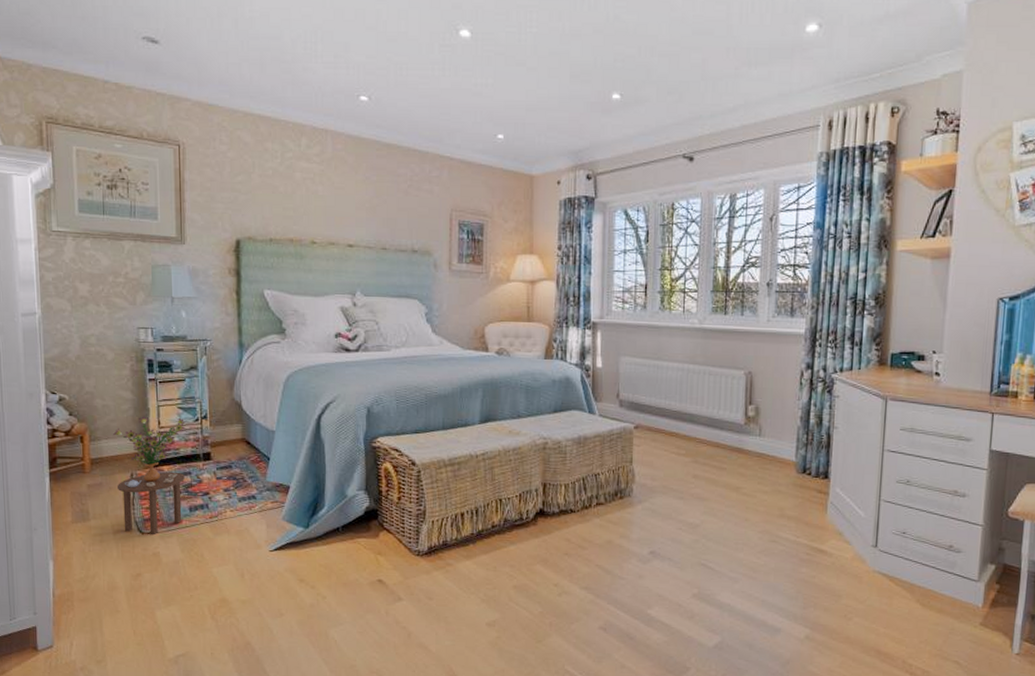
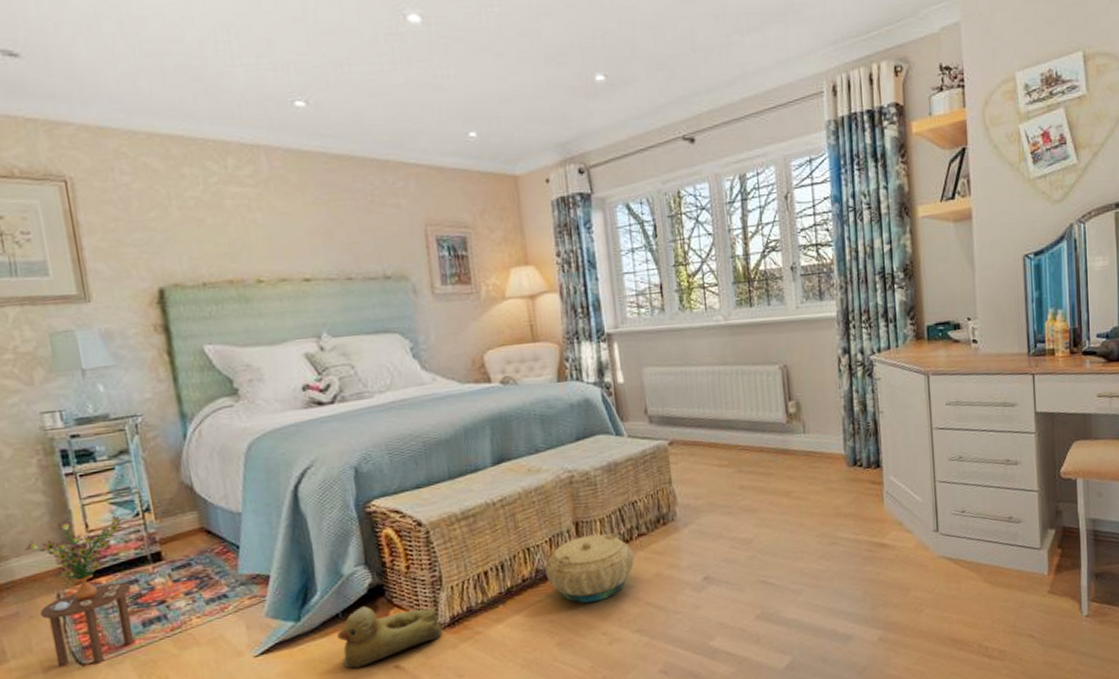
rubber duck: none [335,525,420,576] -> present [336,606,442,669]
basket: none [512,496,591,556] -> present [545,533,635,604]

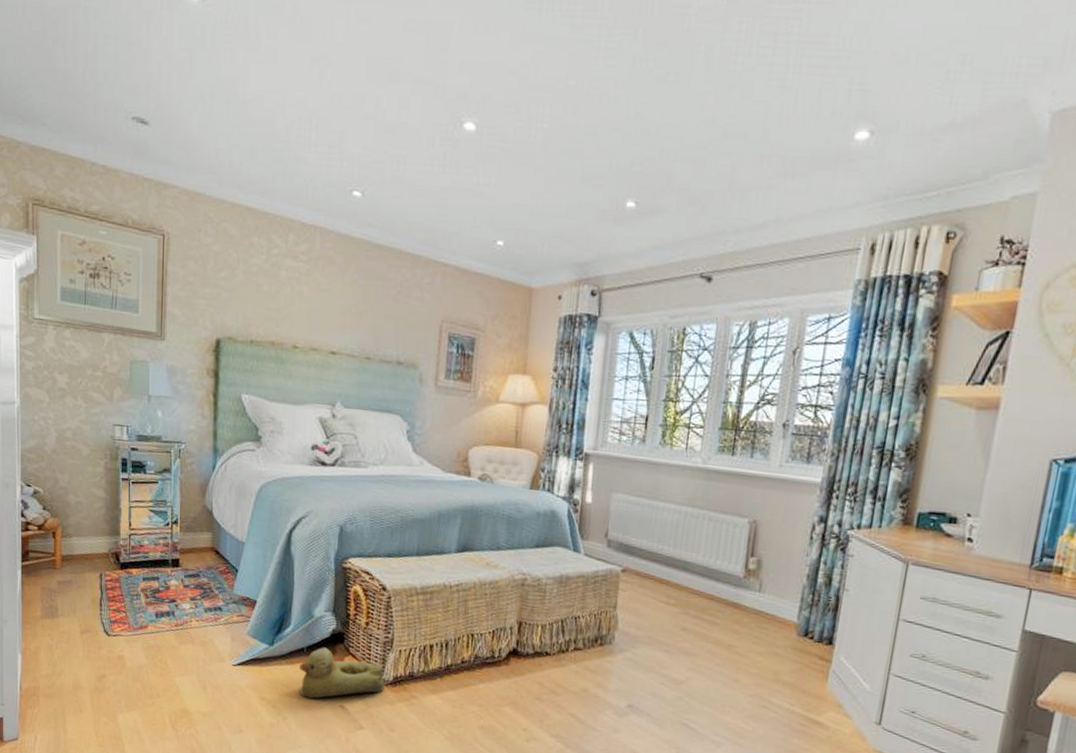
side table: present [26,515,134,667] -> none [85,516,156,638]
basket: present [545,533,635,604] -> none [483,636,567,700]

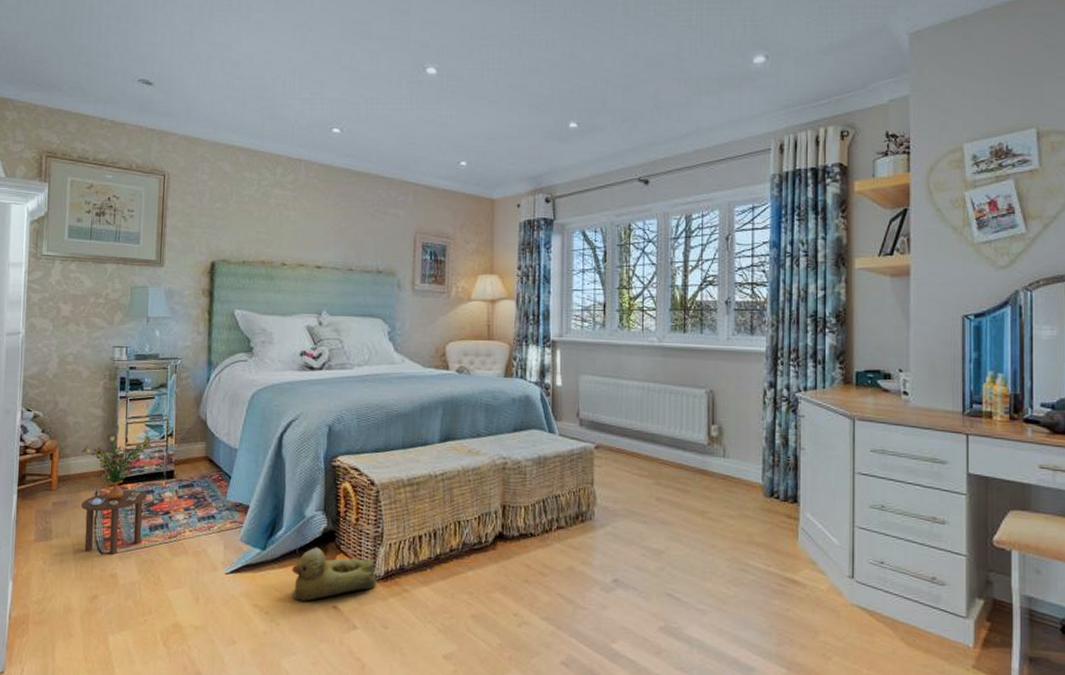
side table: none [85,516,156,638] -> present [82,433,152,555]

